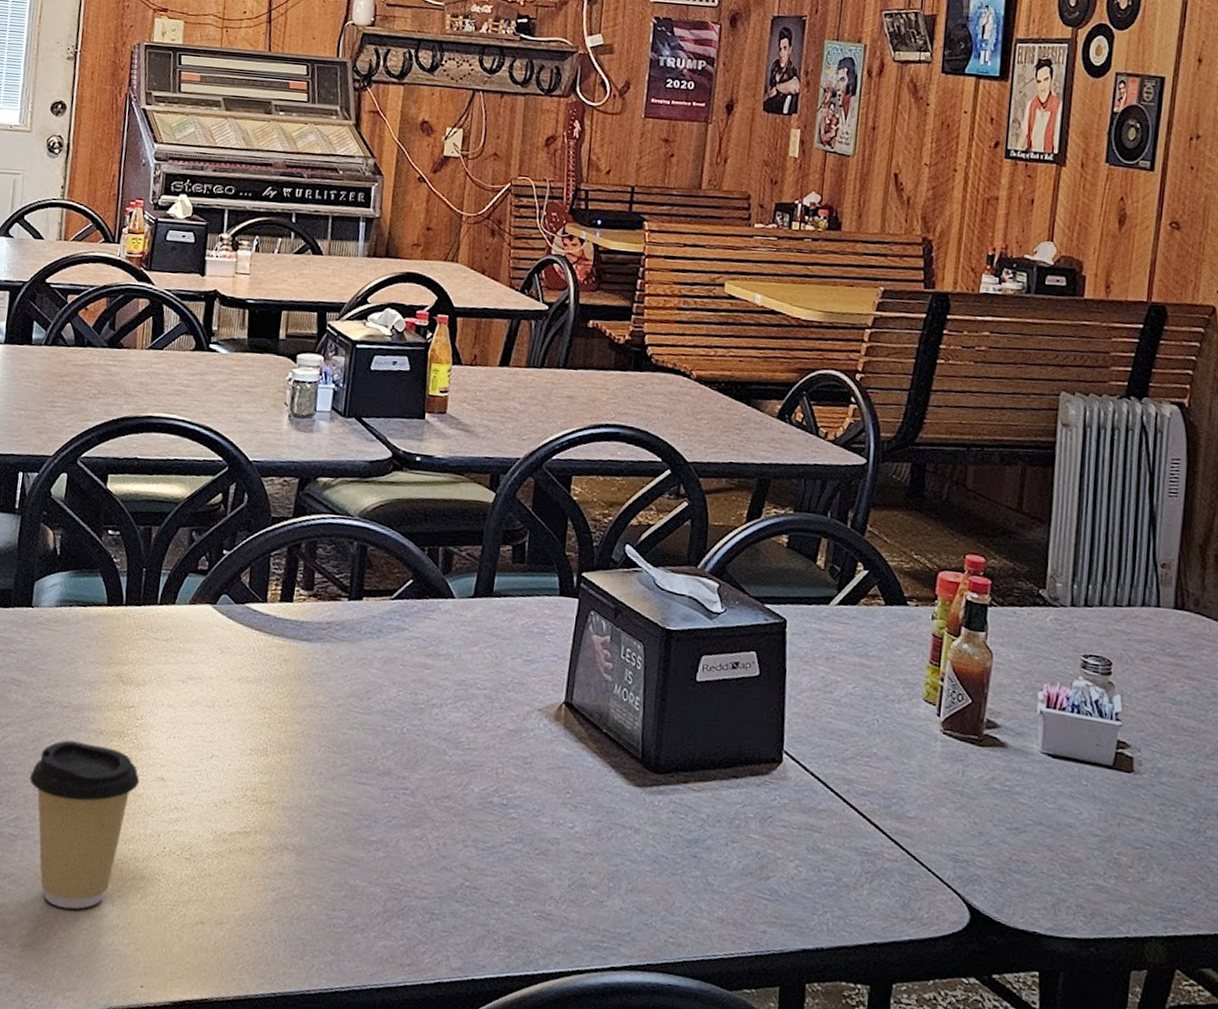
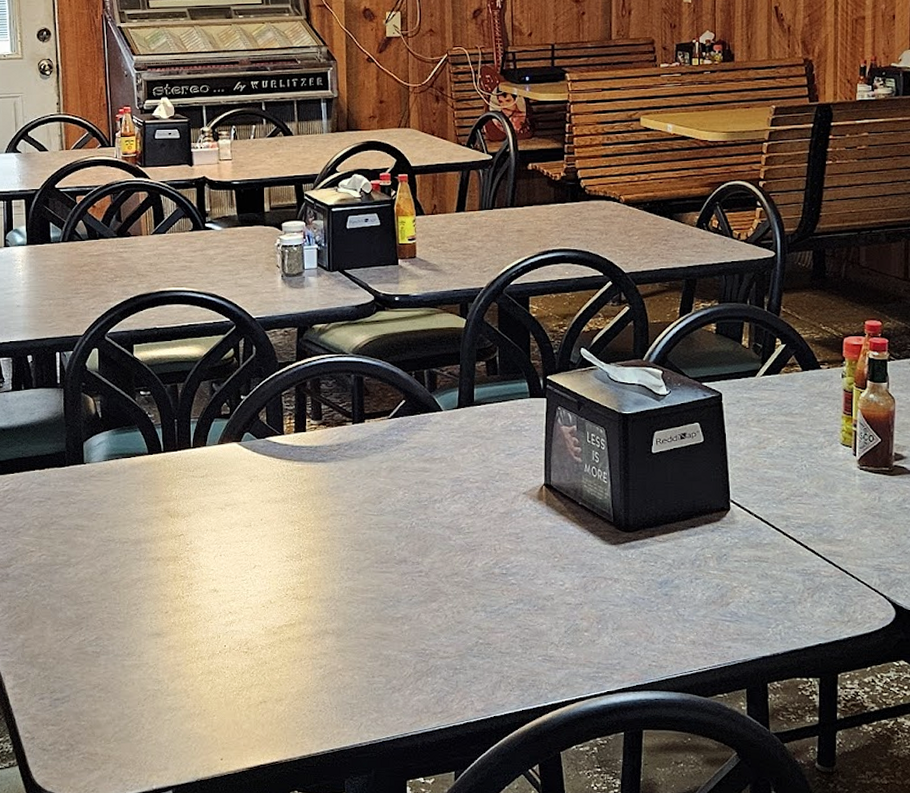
coffee cup: present [30,740,140,909] -> none [103,569,197,705]

